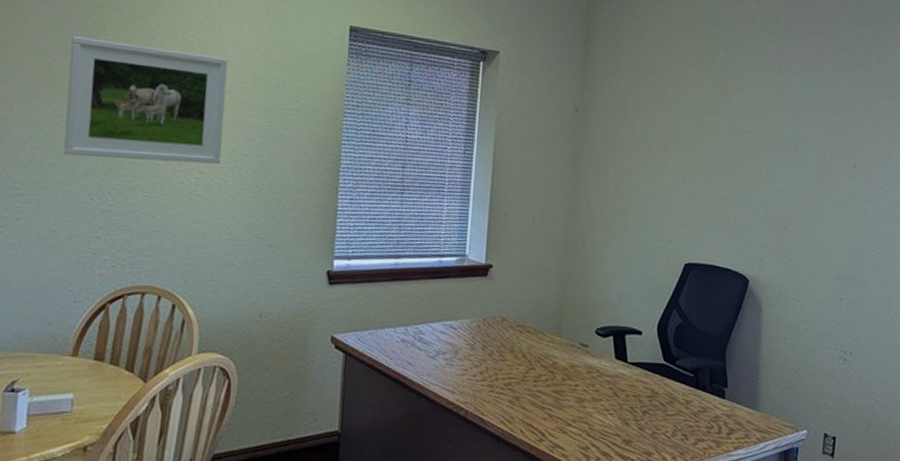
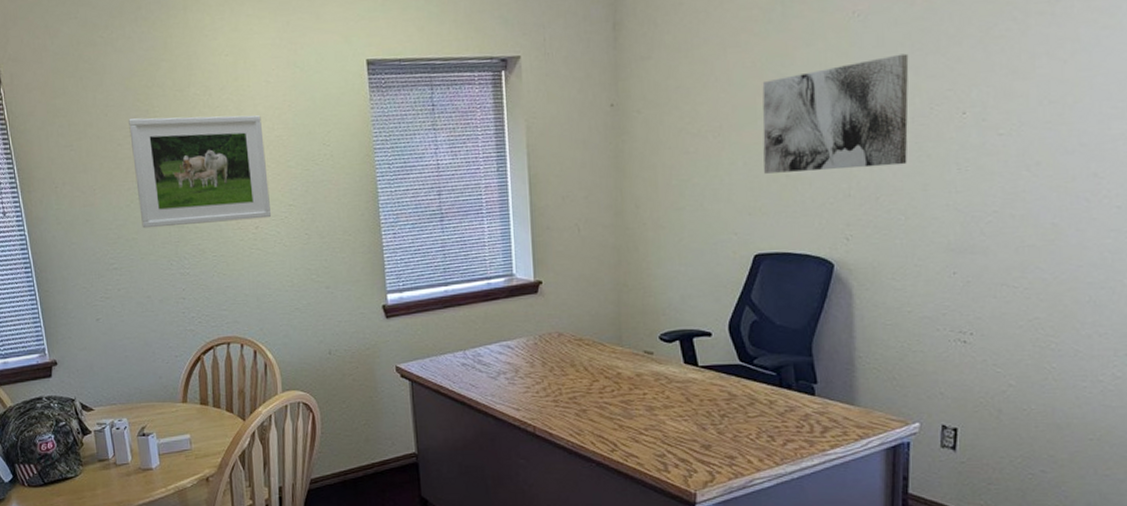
wall art: none [699,109,817,202] -> present [762,53,909,174]

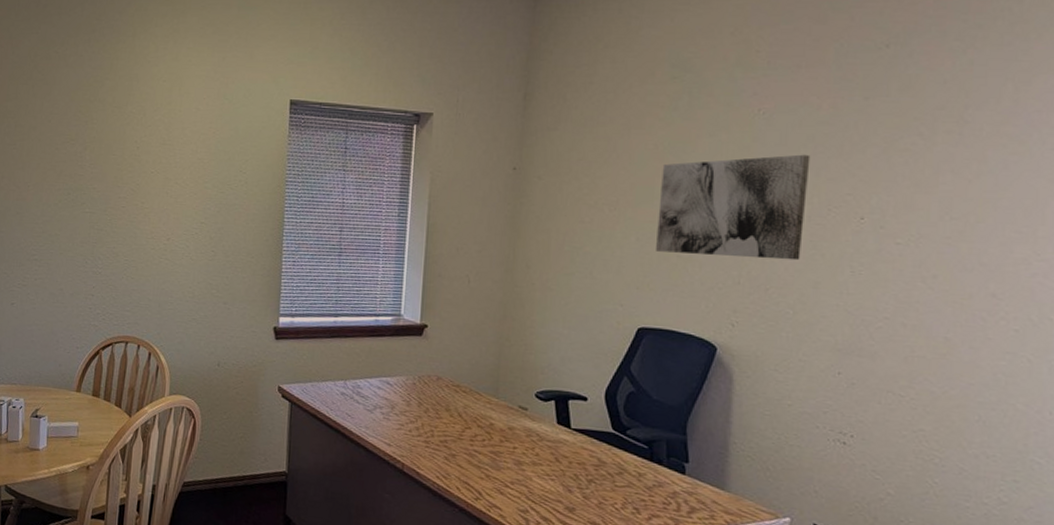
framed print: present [128,115,272,229] -> none [65,127,187,232]

